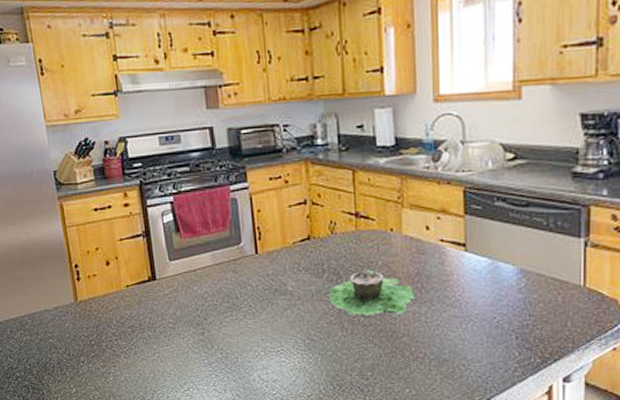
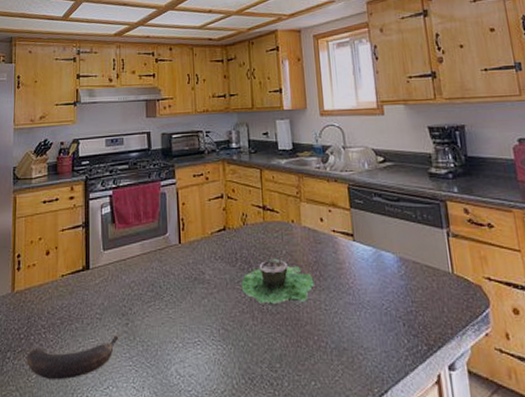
banana: none [101,343,197,381] -> present [26,335,121,379]

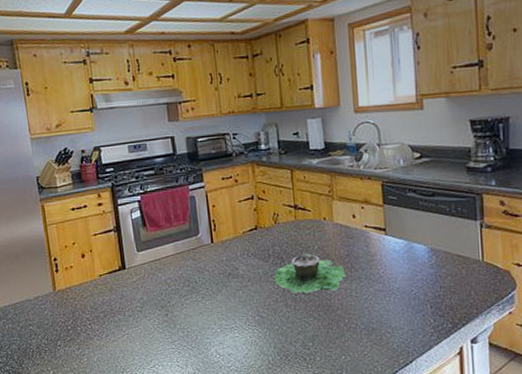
banana: present [26,335,121,379] -> none [76,324,162,361]

